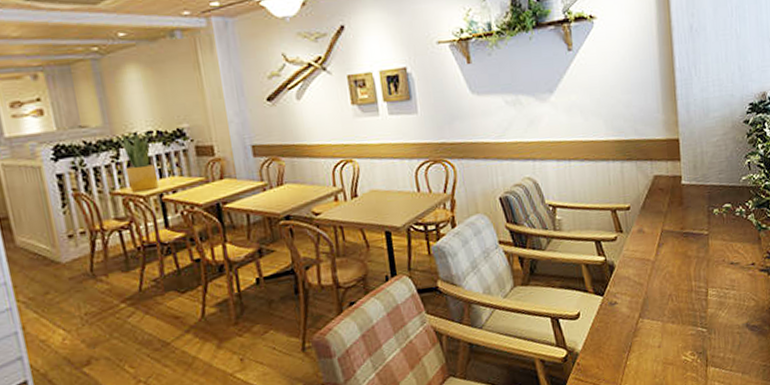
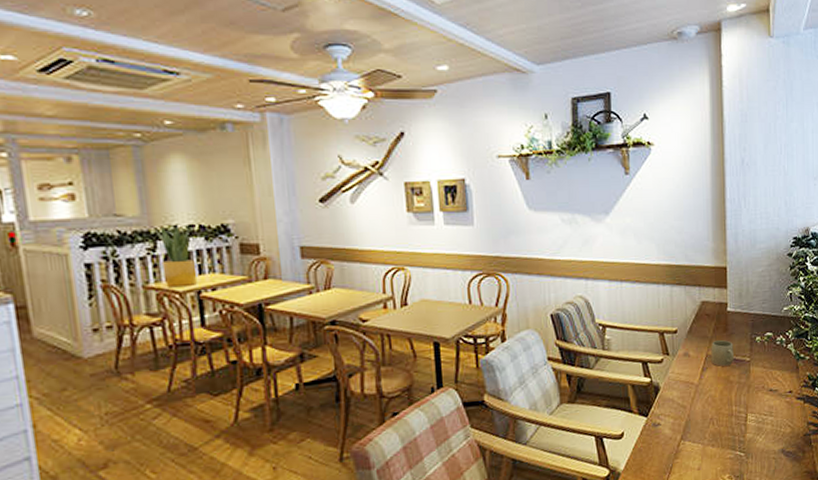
mug: none [666,214,692,242] -> present [711,340,735,367]

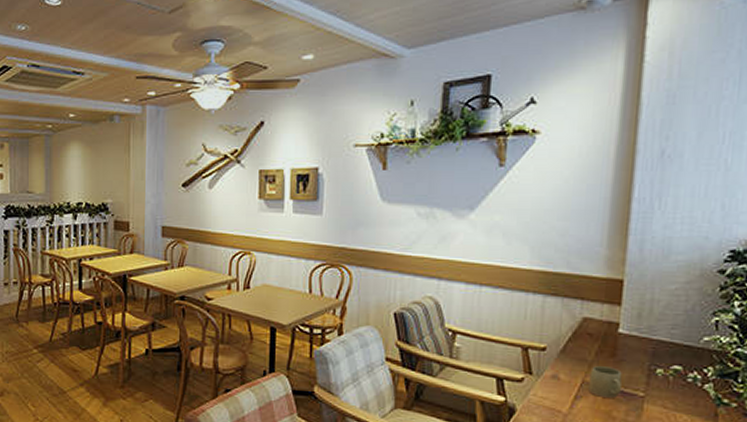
planter: present [154,225,198,287] -> none [53,202,80,254]

